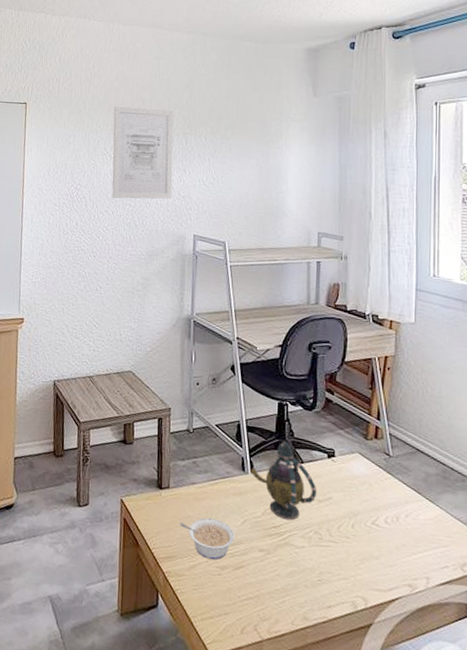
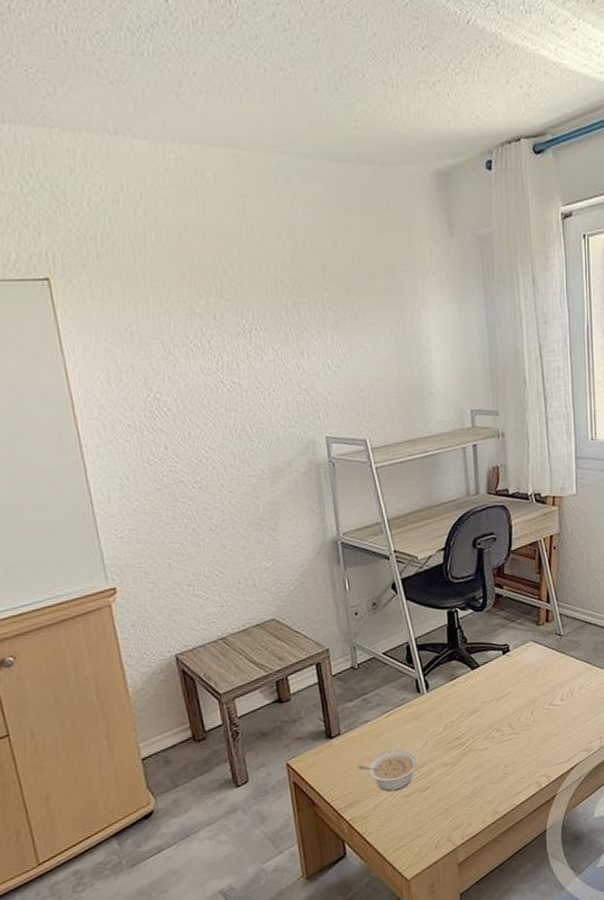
wall art: present [112,106,174,200] -> none [189,271,291,405]
teapot: present [249,441,317,521] -> none [424,649,496,728]

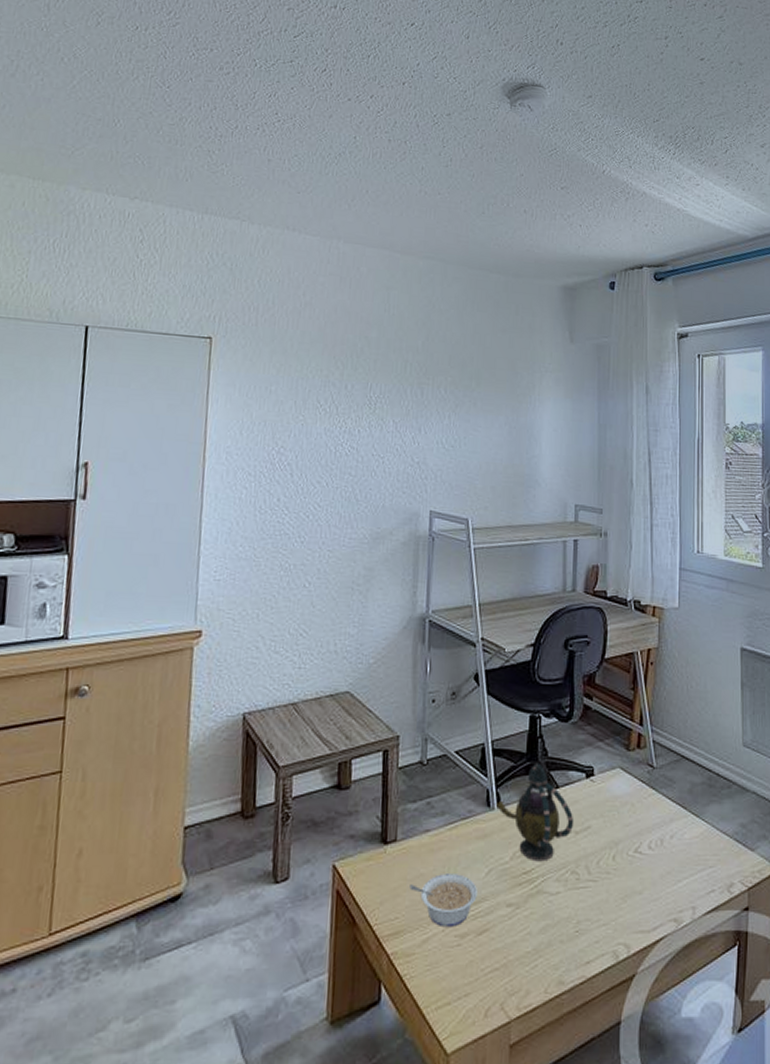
teapot: none [424,649,496,728] -> present [495,762,574,862]

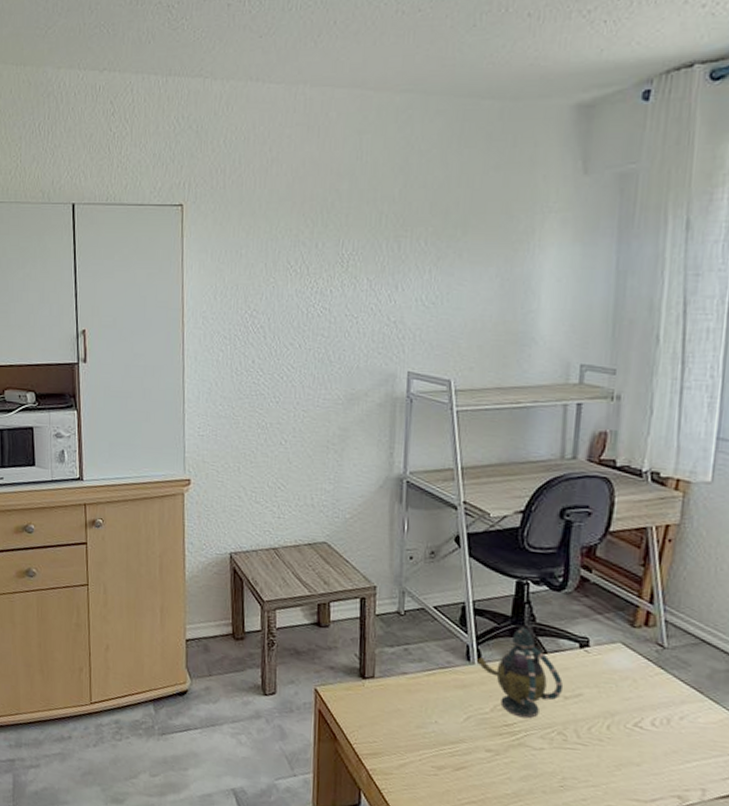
legume: present [409,874,477,928] -> none [387,712,455,759]

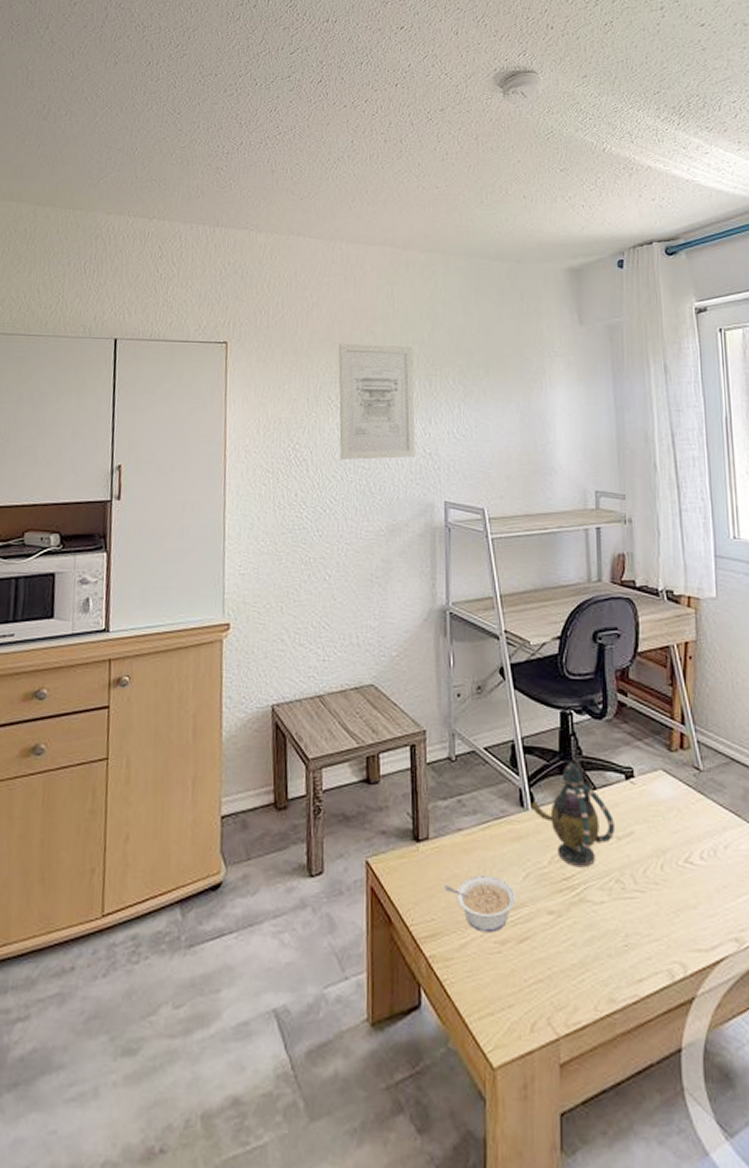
wall art: none [298,203,381,327] -> present [338,343,416,460]
legume: none [387,712,455,759] -> present [445,876,515,933]

